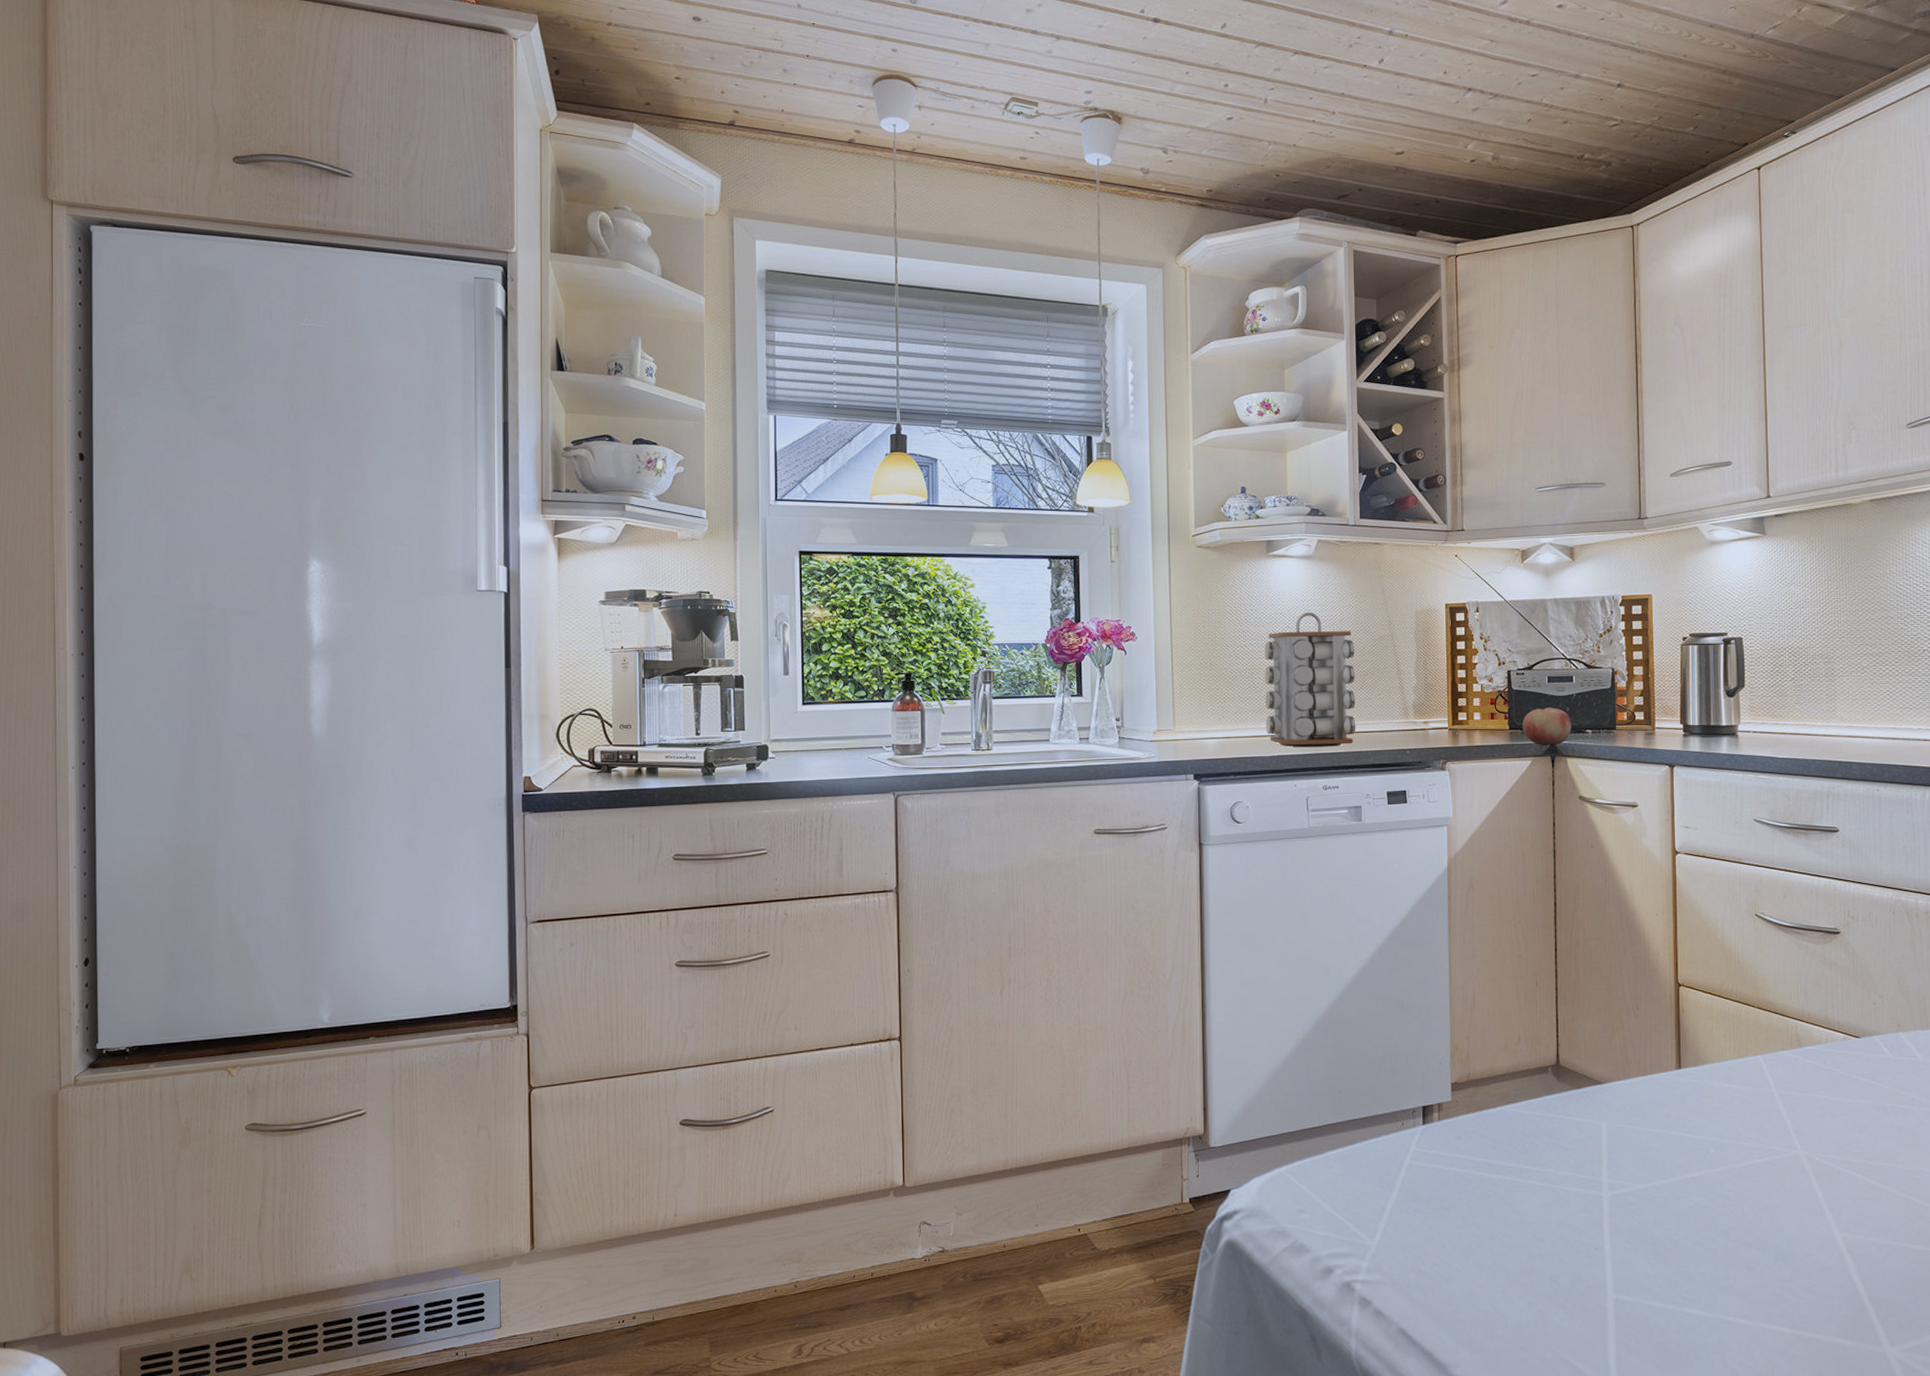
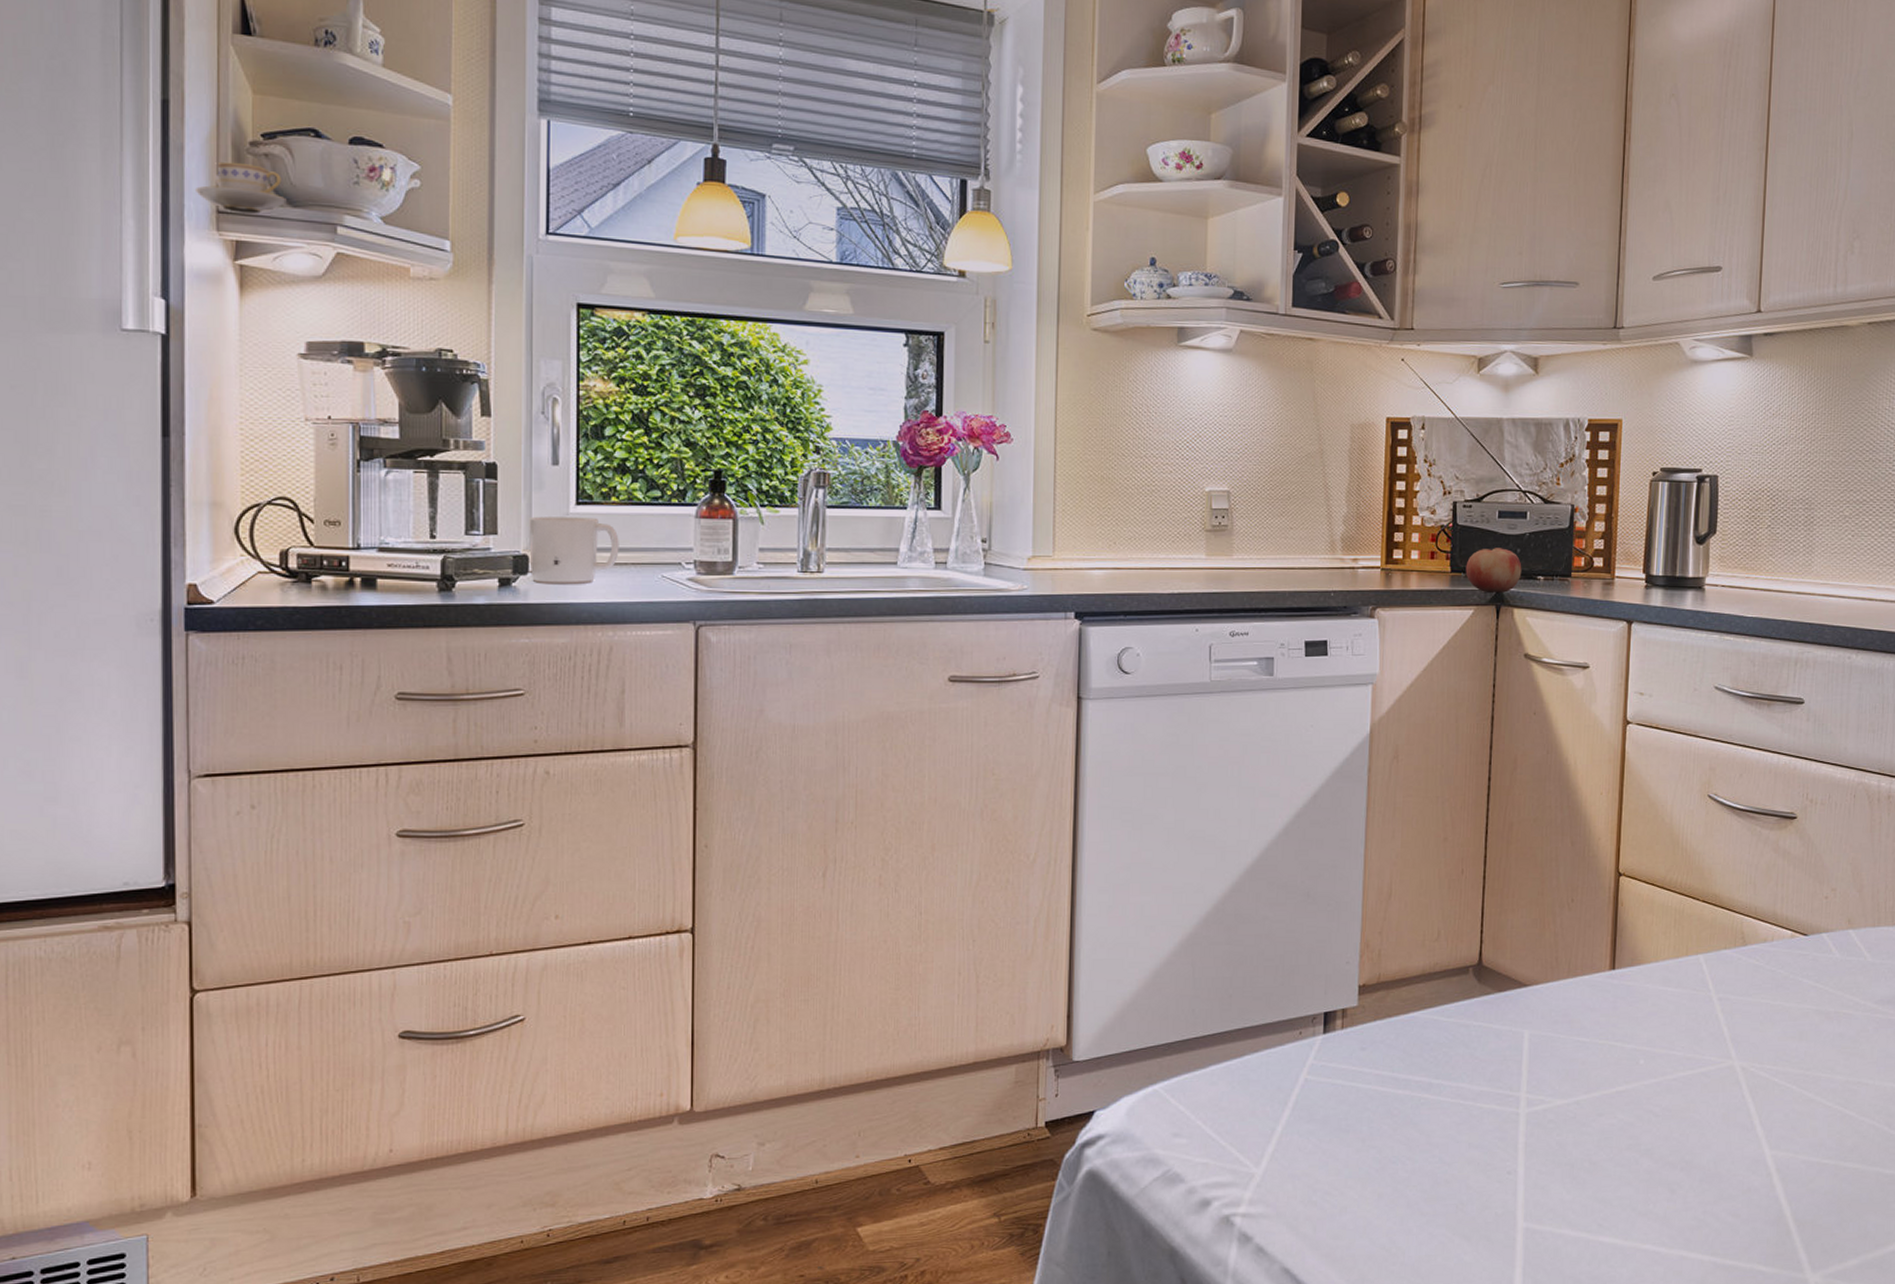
teacup: none [526,463,591,500] -> present [194,161,288,214]
mug: none [768,714,835,767] -> present [529,516,619,585]
spice rack: present [1264,612,1356,748] -> none [1166,418,1276,585]

